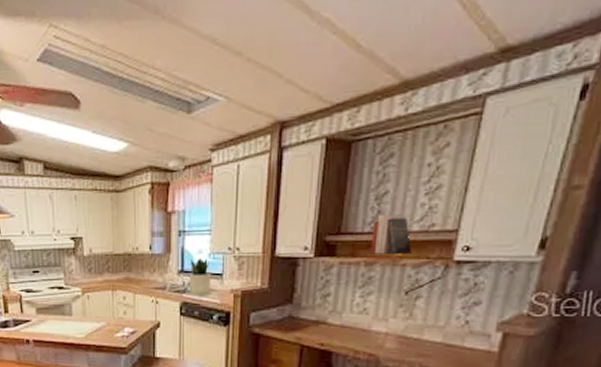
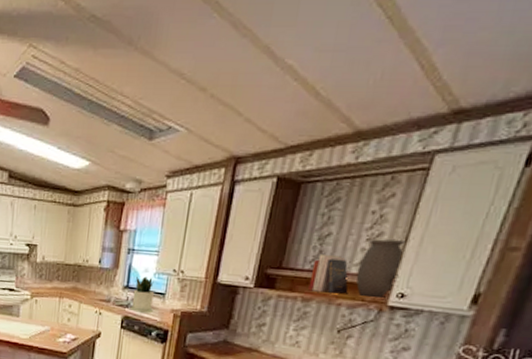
decorative vase: none [418,191,465,255] -> present [356,239,405,299]

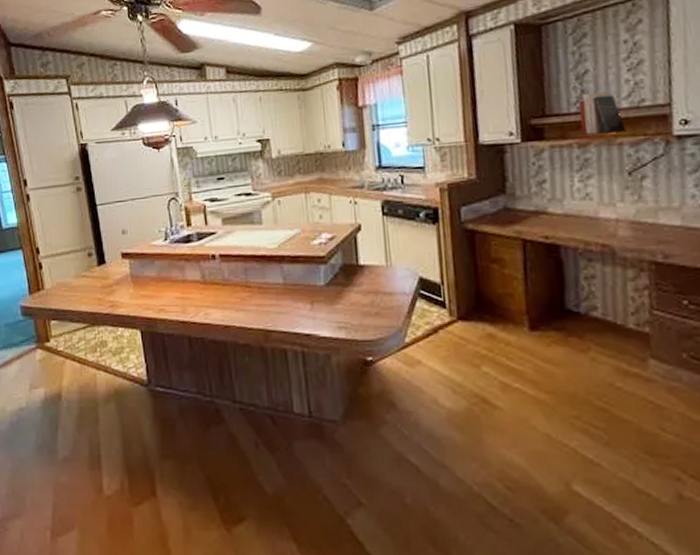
planter: present [130,276,154,313] -> none [388,151,415,194]
decorative vase: present [356,239,405,299] -> none [628,64,674,131]

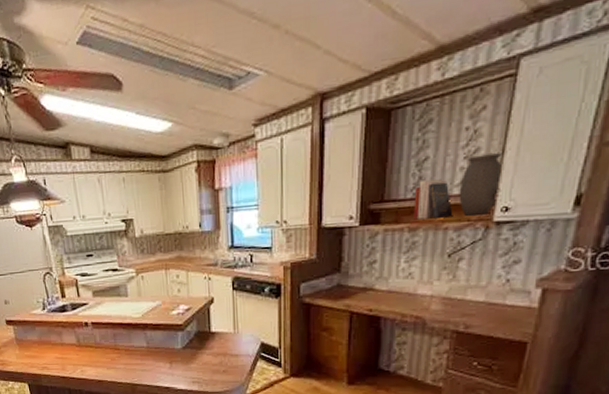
decorative vase: none [628,64,674,131] -> present [459,153,503,217]

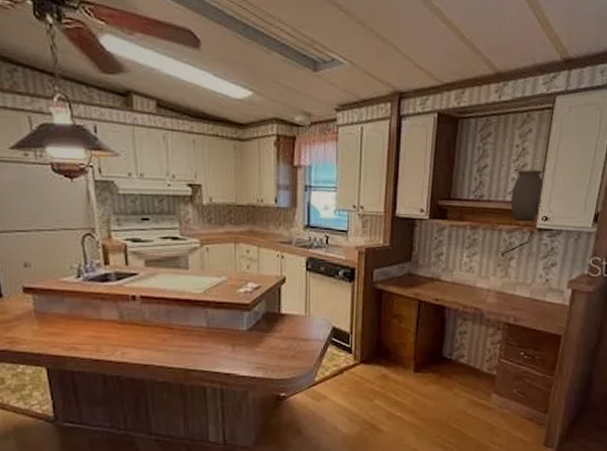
books: present [413,179,453,220] -> none [474,185,506,220]

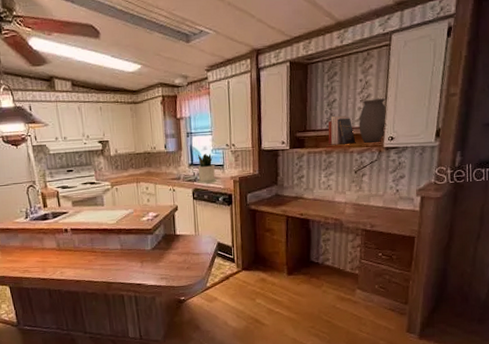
planter: none [313,214,337,253] -> present [197,153,217,184]
books: none [474,185,506,220] -> present [328,116,356,145]

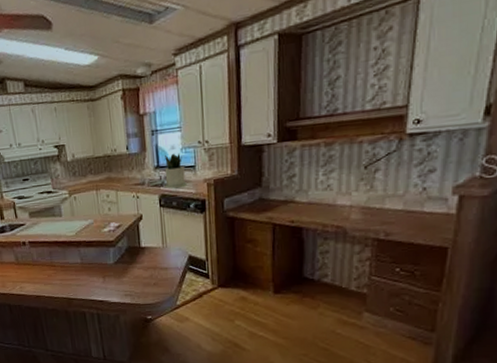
books: present [328,116,356,145] -> none [328,96,367,135]
decorative vase: present [359,98,387,144] -> none [371,69,412,130]

